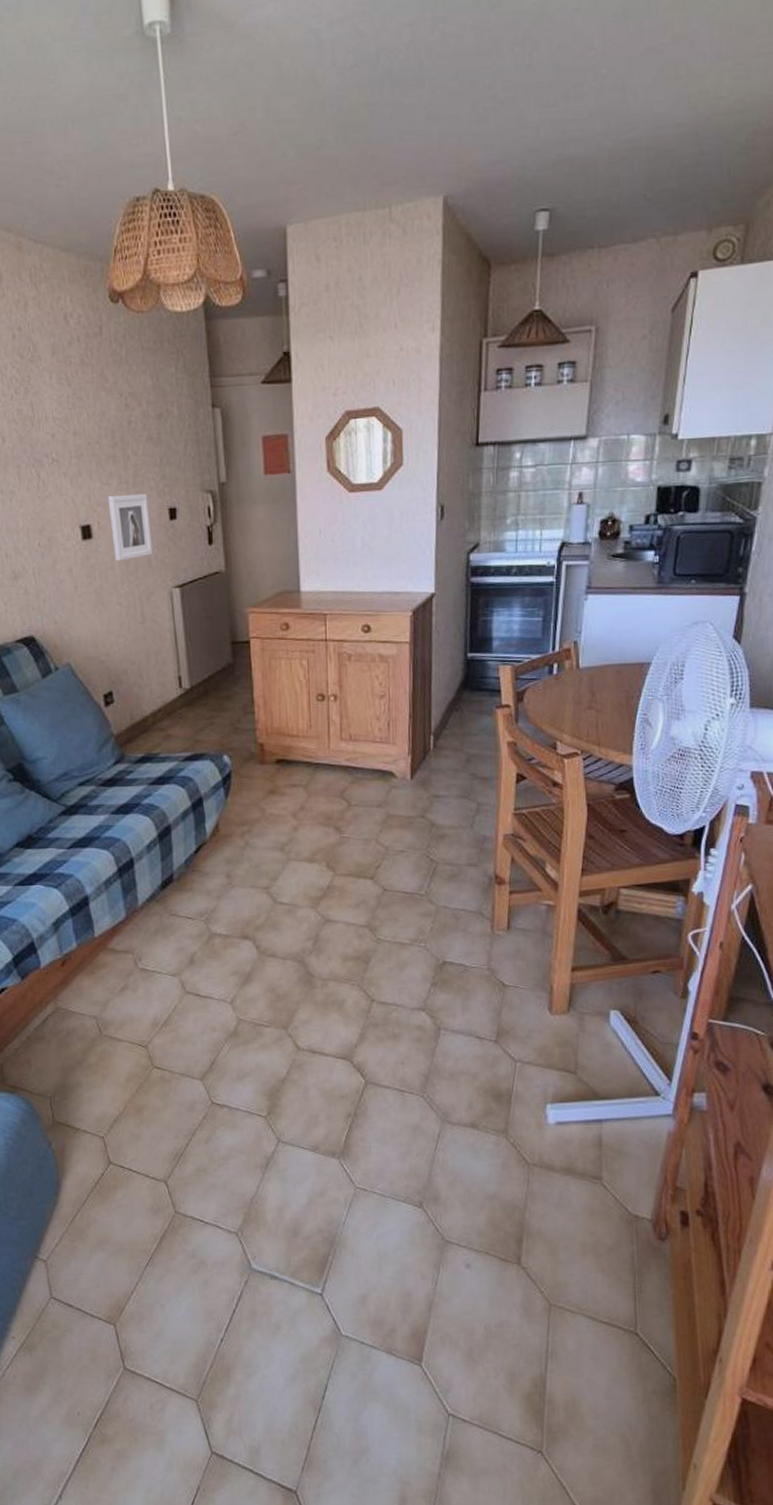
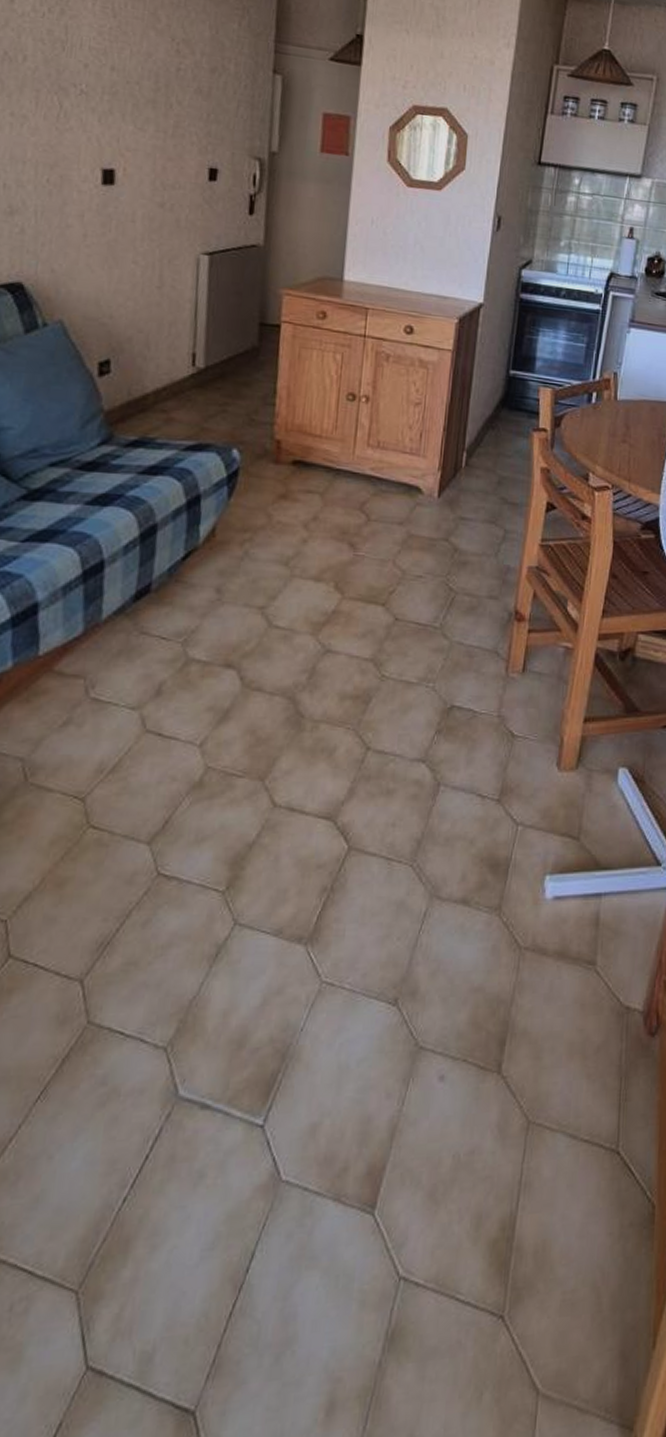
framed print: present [108,493,153,561] -> none [137,143,187,216]

